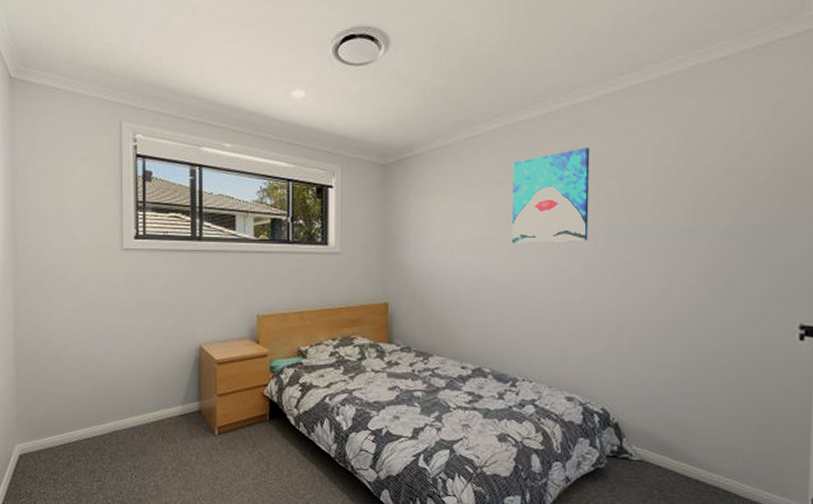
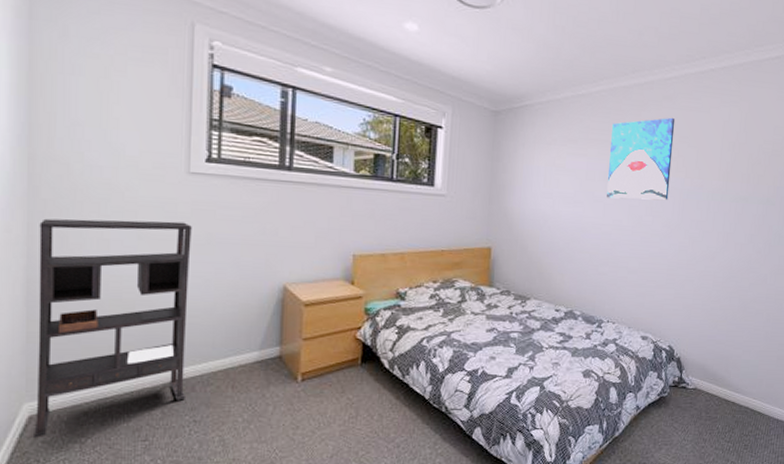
bookshelf: none [22,292,127,473] -> present [34,218,192,438]

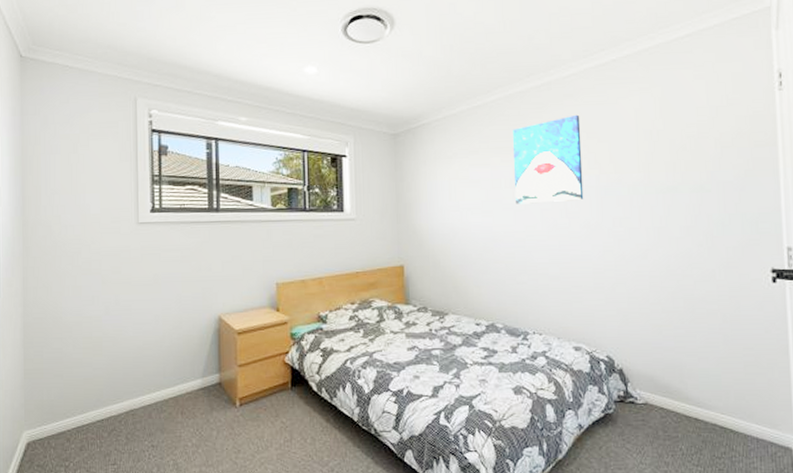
bookshelf: present [34,218,192,438] -> none [31,266,144,462]

